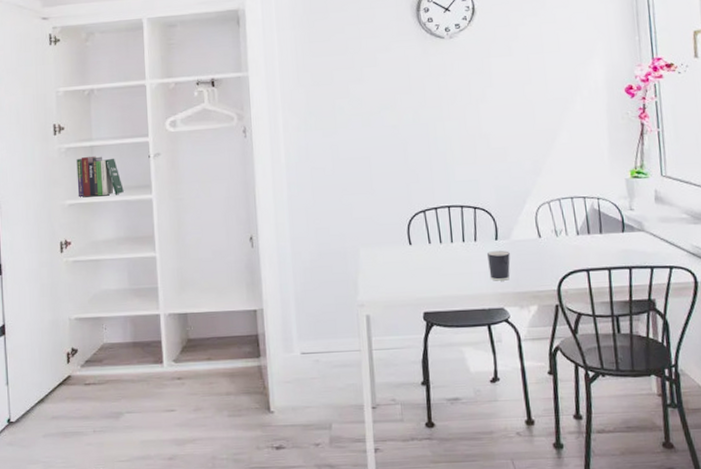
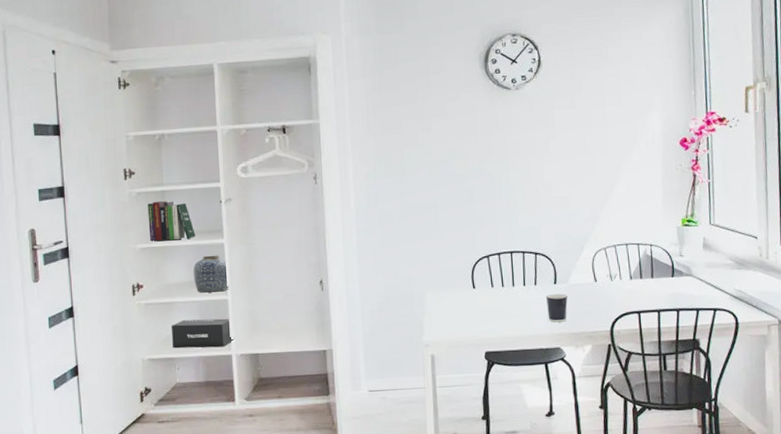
box: none [98,276,163,307] -> present [171,318,235,348]
decorative jar: none [121,210,158,250] -> present [193,255,230,293]

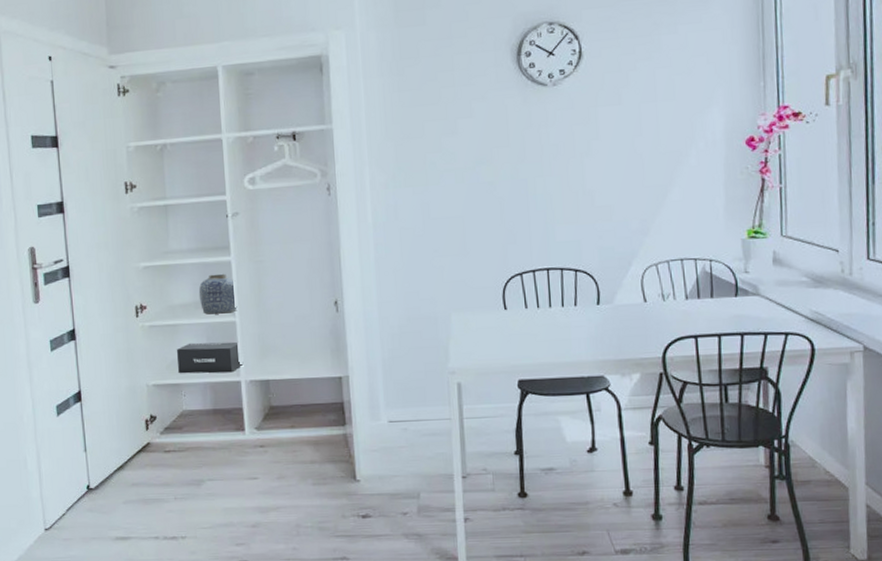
books: present [147,200,196,242] -> none [150,215,201,260]
mug: present [545,294,568,323] -> none [587,316,613,348]

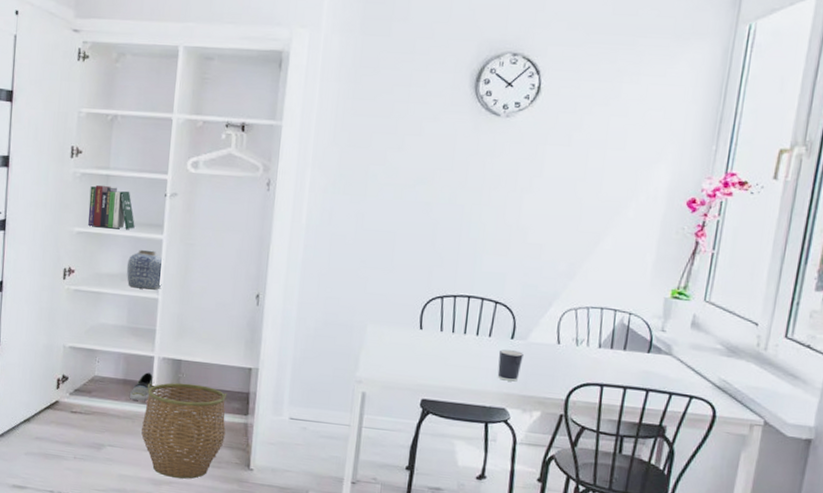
books: none [150,215,201,260] -> present [87,184,135,230]
box: present [176,341,244,374] -> none [96,312,160,347]
shoe: none [222,398,245,429] -> present [130,372,155,401]
basket: none [238,402,327,502] -> present [141,382,228,479]
mug: none [587,316,613,348] -> present [497,349,523,382]

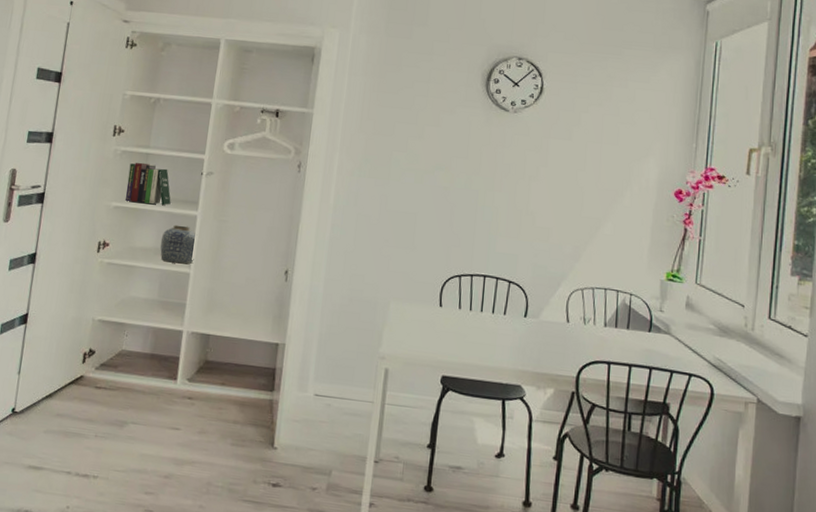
shoe: present [130,372,155,401] -> none [156,347,182,376]
basket: present [141,382,228,479] -> none [165,357,254,459]
mug: present [497,349,523,382] -> none [512,327,536,359]

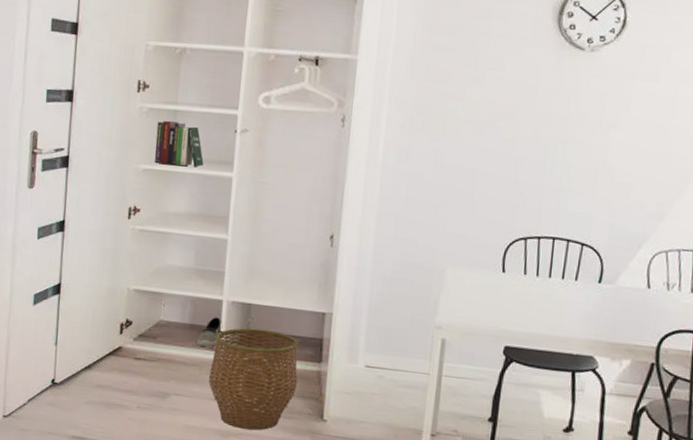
shoe: none [156,347,182,376] -> present [197,317,223,347]
decorative jar: present [159,224,198,264] -> none [194,187,234,230]
basket: none [165,357,254,459] -> present [208,328,300,431]

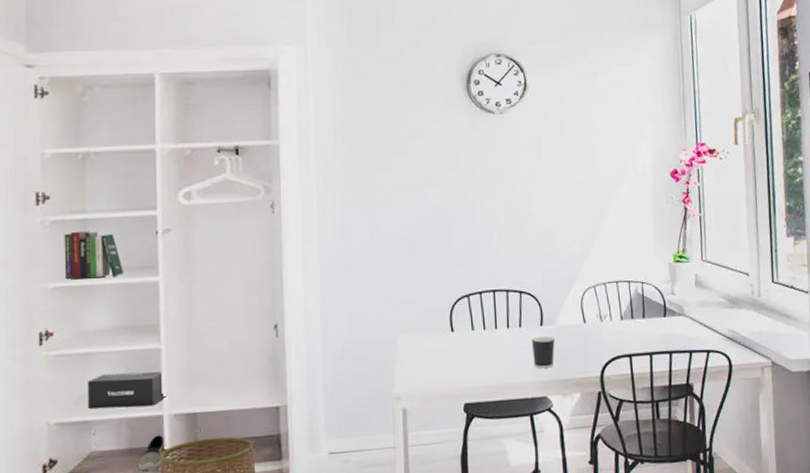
box: none [162,253,229,291] -> present [87,371,168,409]
mug: none [584,294,612,328] -> present [531,337,555,369]

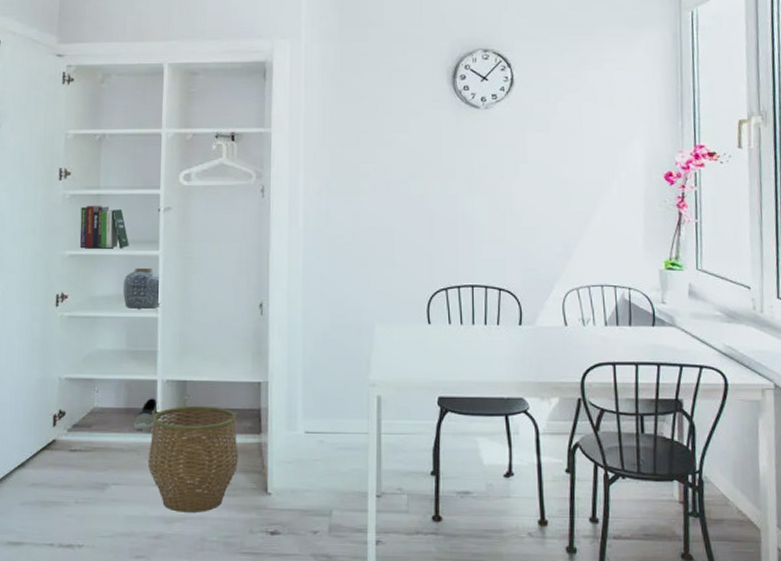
box: present [87,371,168,409] -> none [93,336,162,371]
decorative jar: none [118,295,164,341] -> present [122,267,162,309]
mug: present [531,337,555,369] -> none [509,337,534,369]

